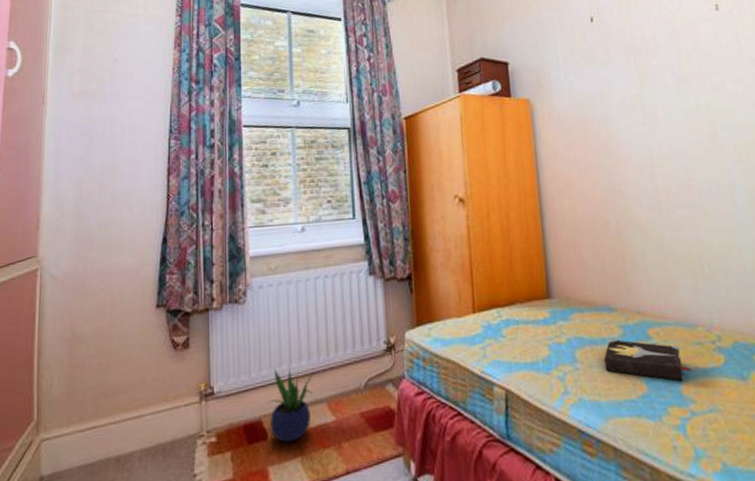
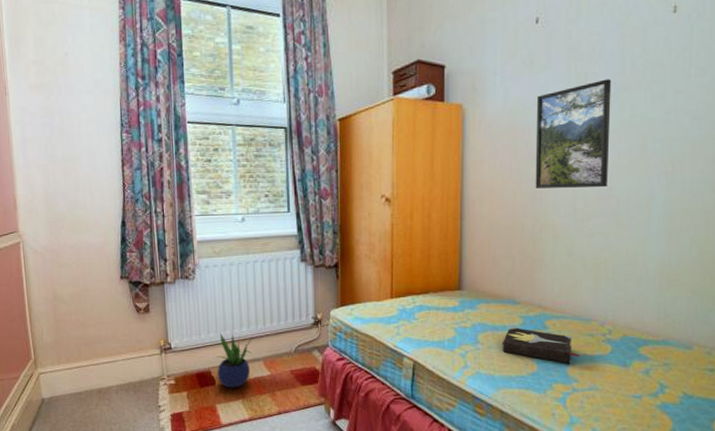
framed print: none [602,71,686,181] -> present [535,79,612,188]

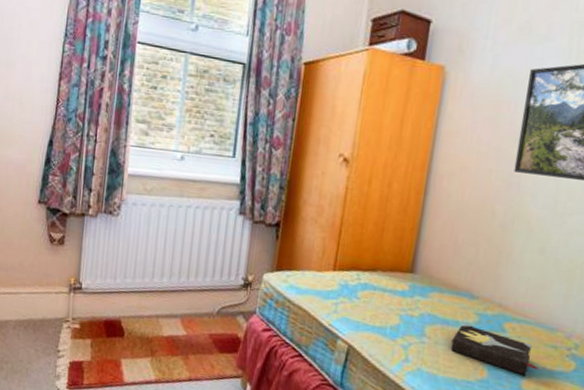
potted plant: present [217,332,252,388] -> none [127,279,172,344]

